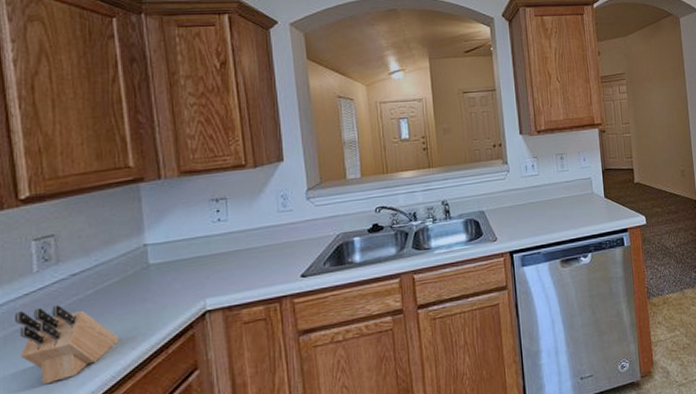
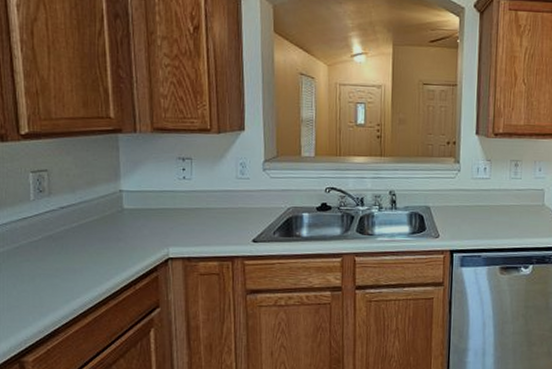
knife block: present [15,305,120,385] -> none [16,231,98,297]

